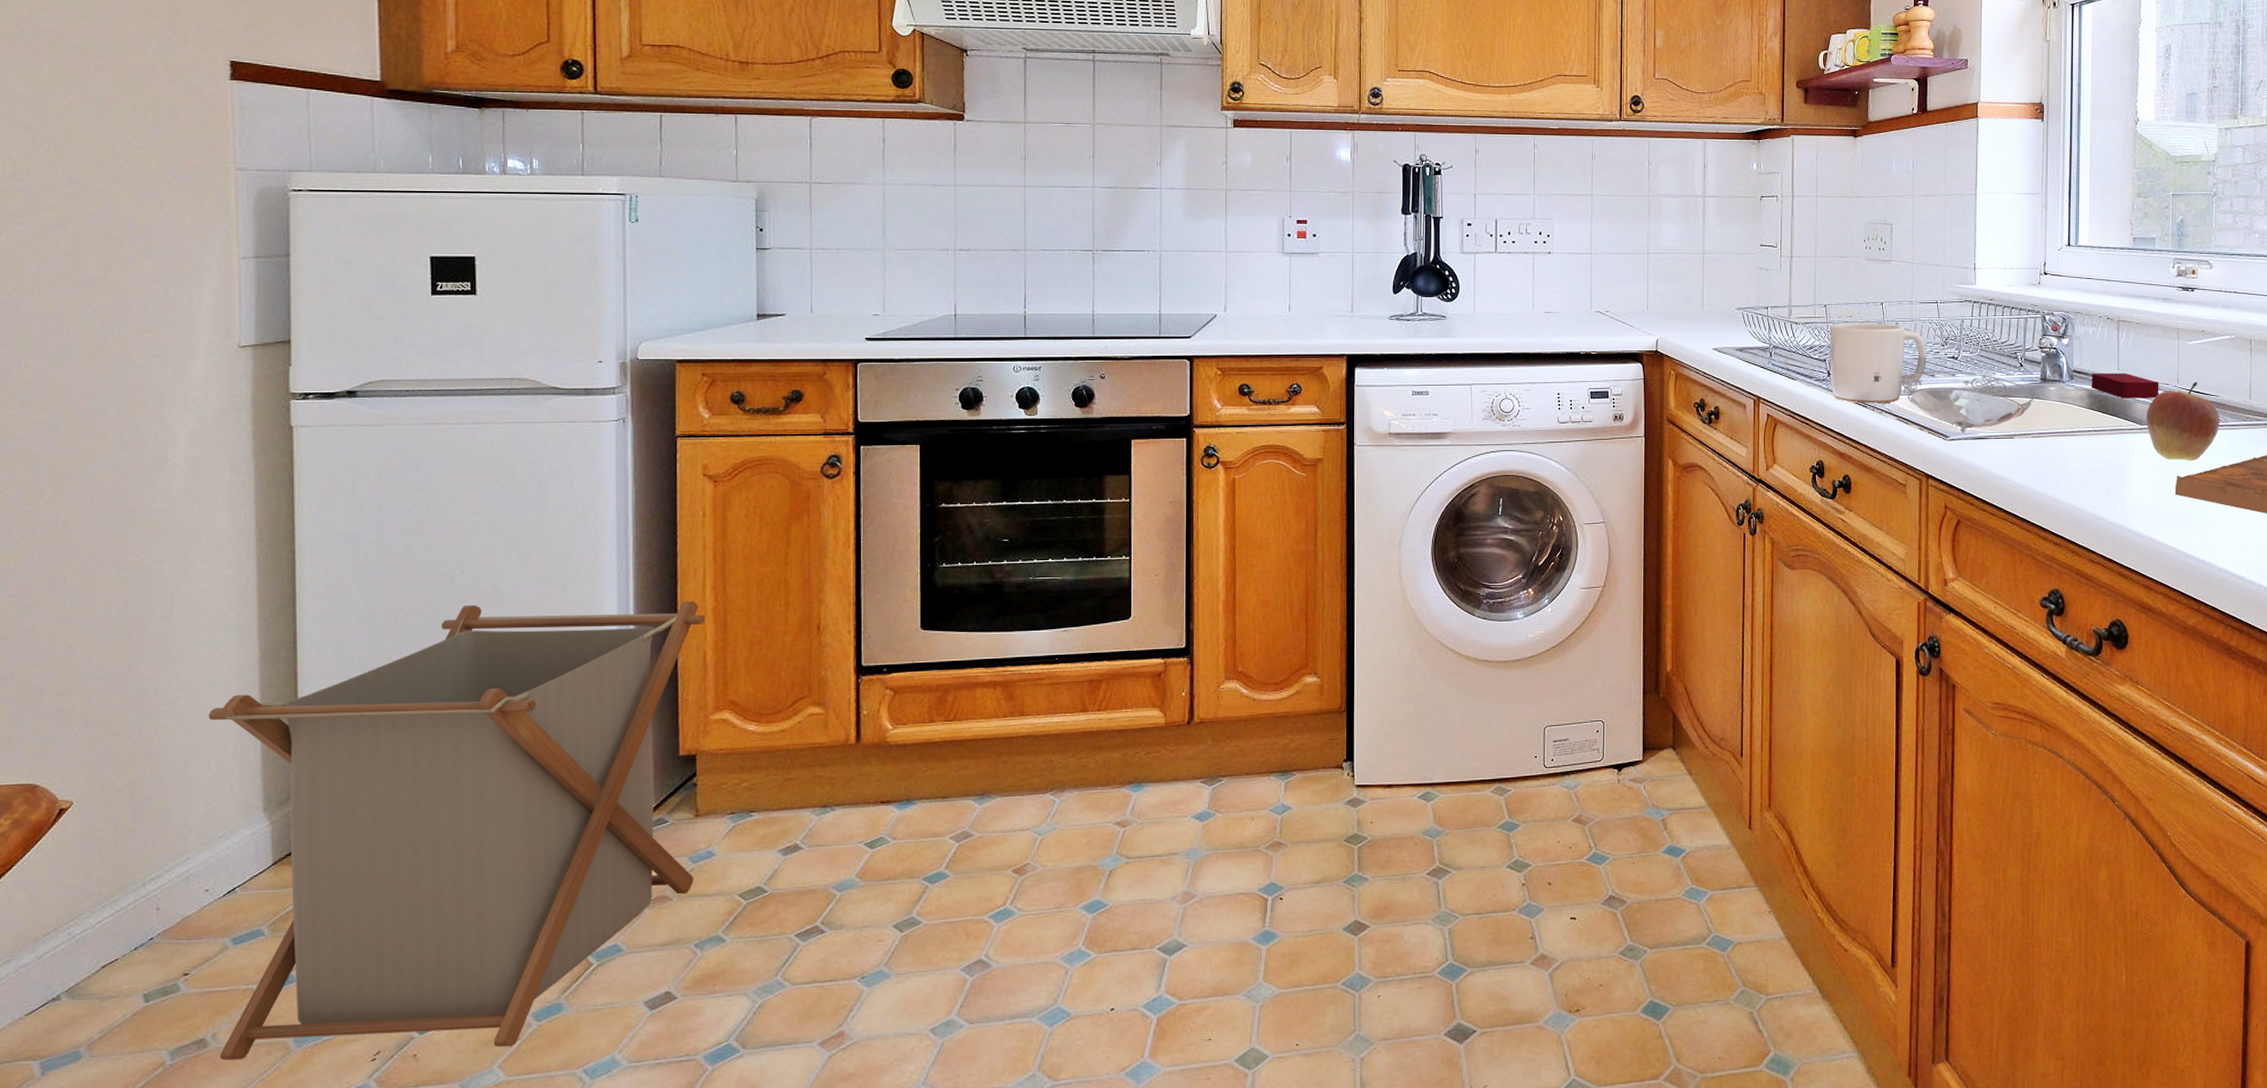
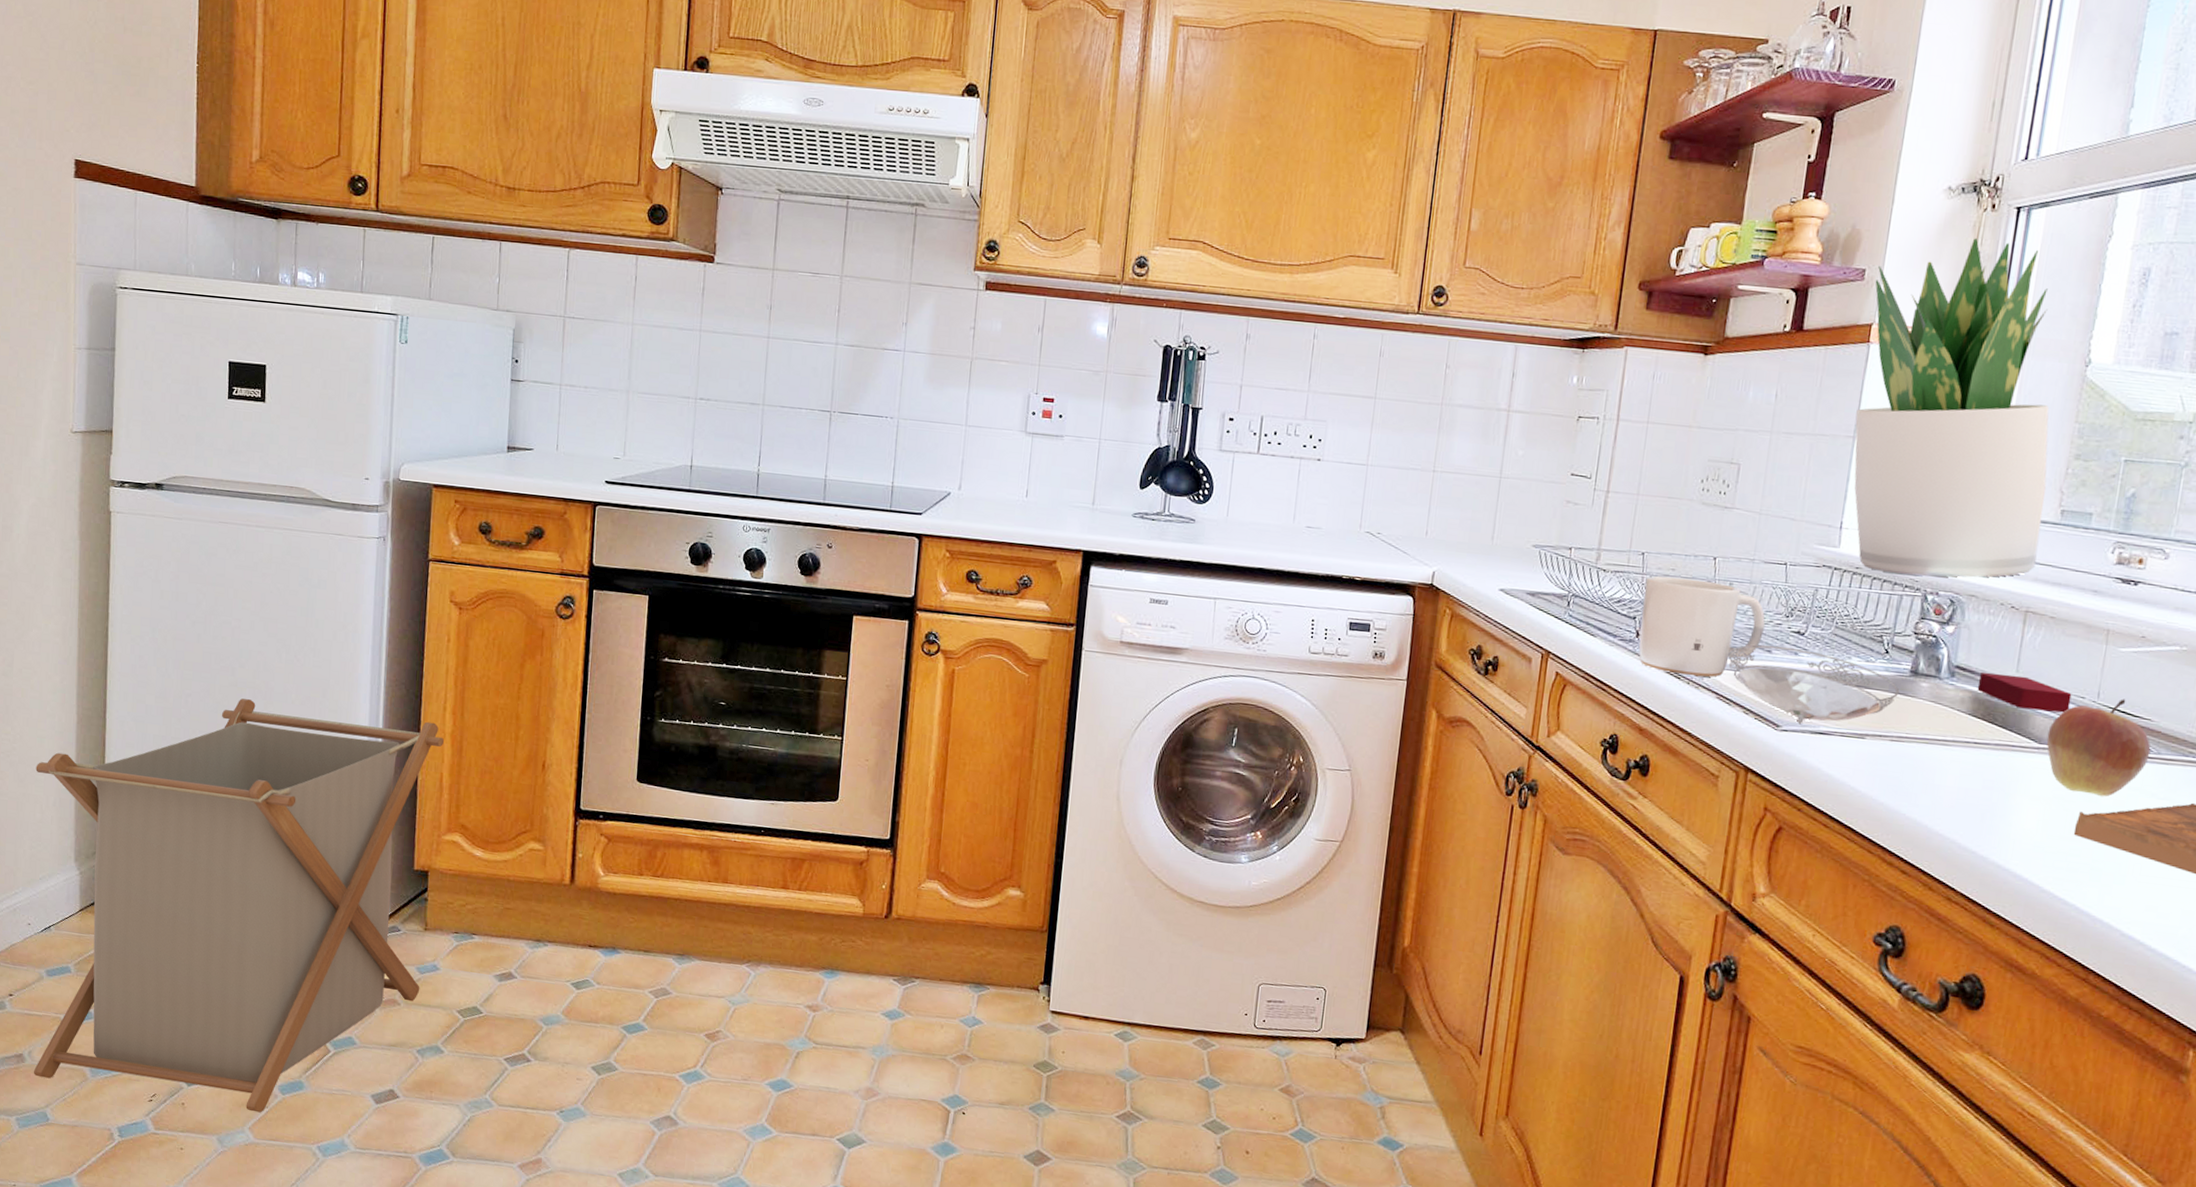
planter: none [1975,30,2120,301] -> present [1854,238,2050,578]

